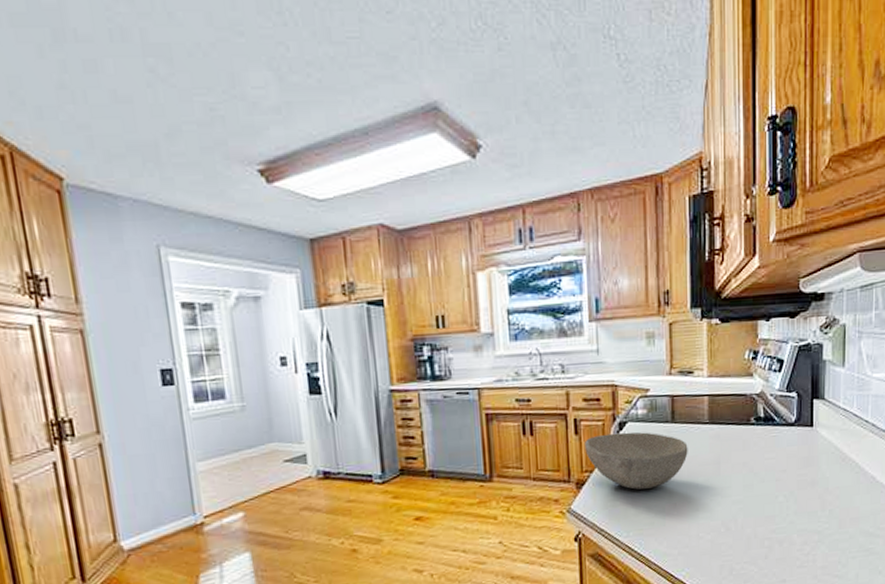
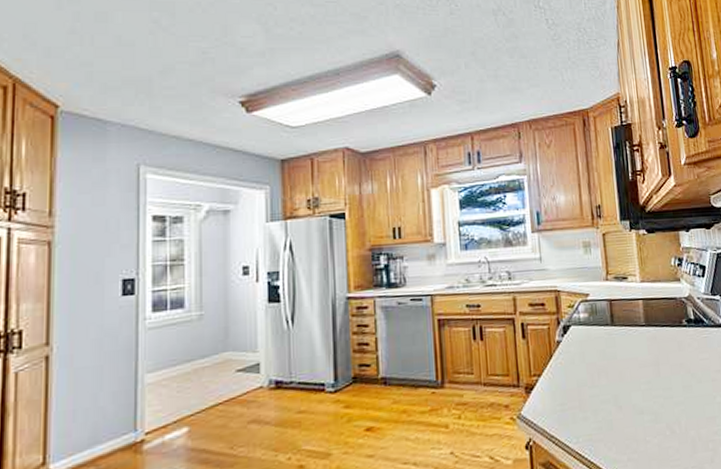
bowl: present [585,432,688,490] -> none [532,335,629,393]

